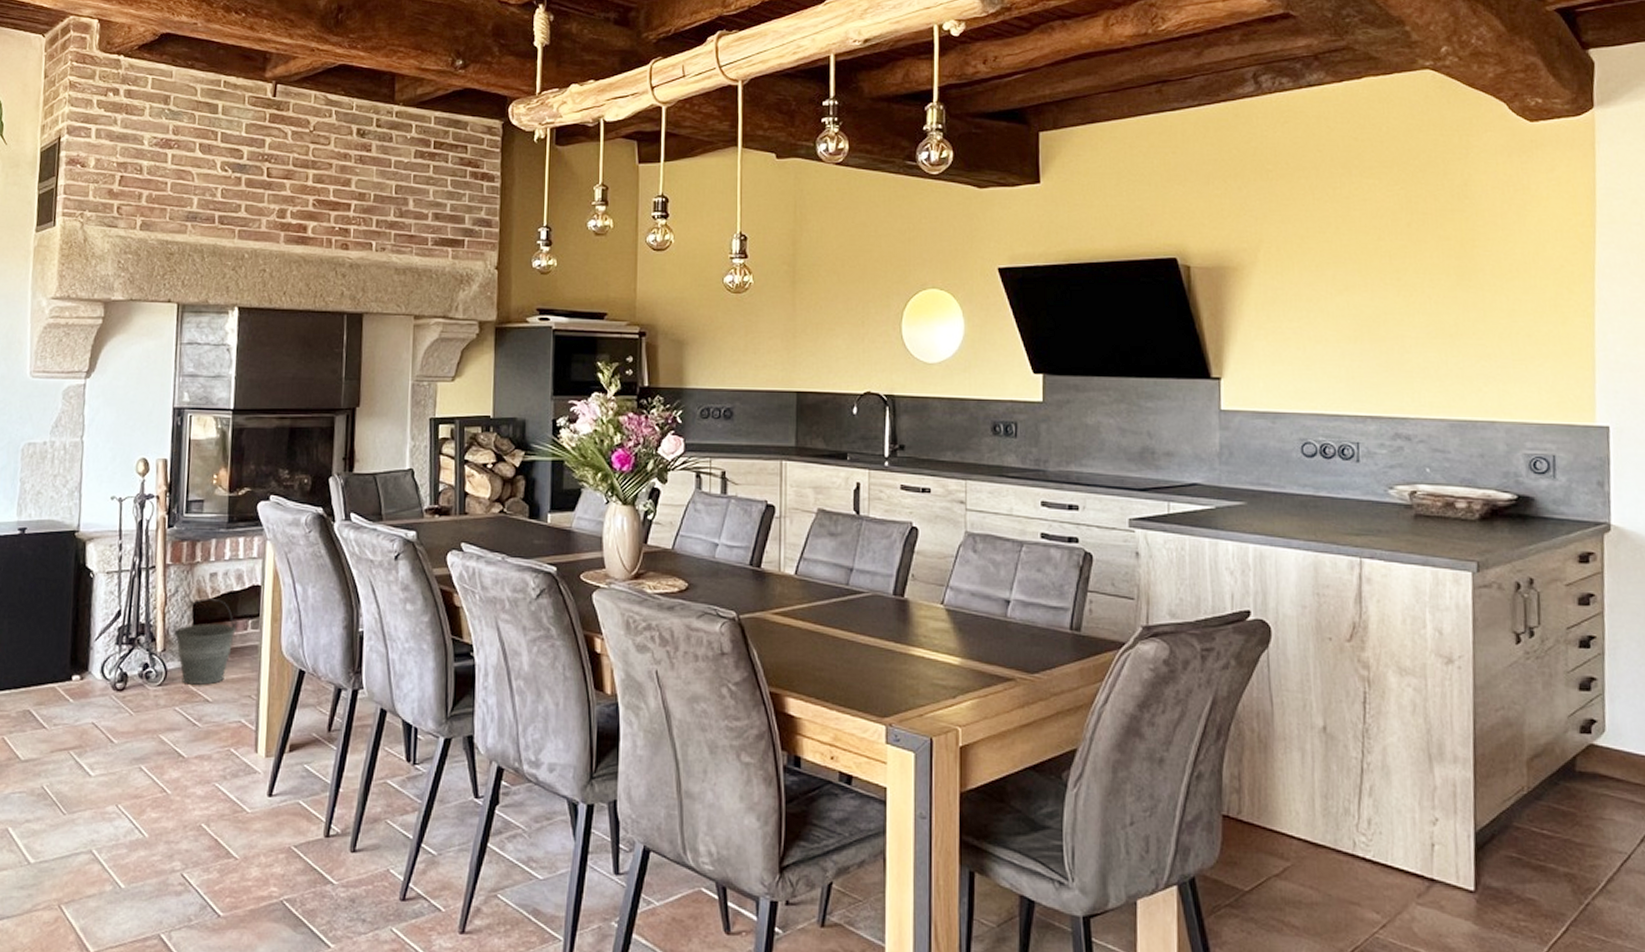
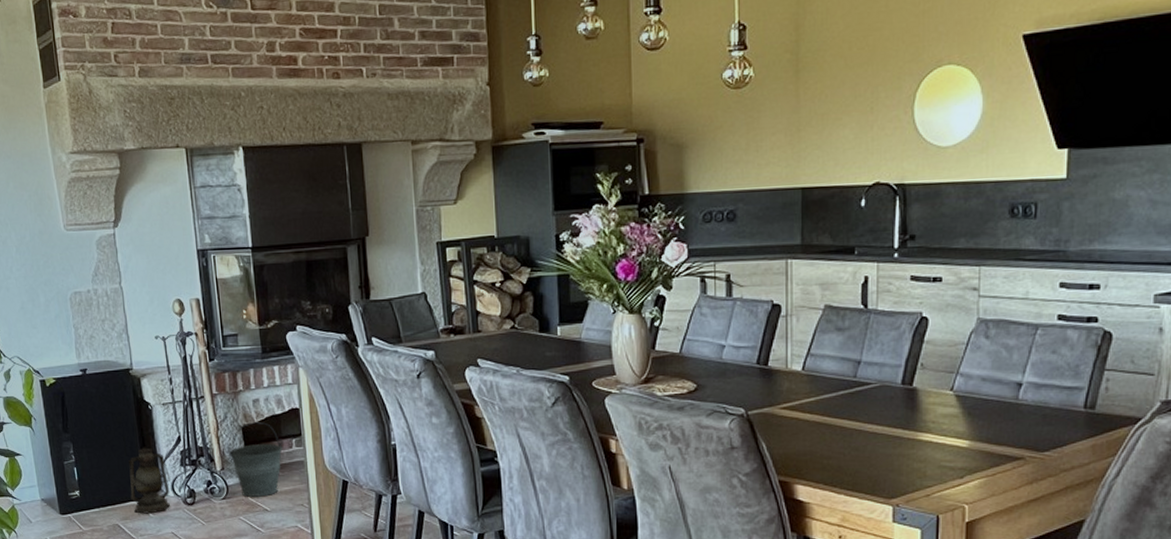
lantern: none [50,619,101,700] -> present [129,446,170,514]

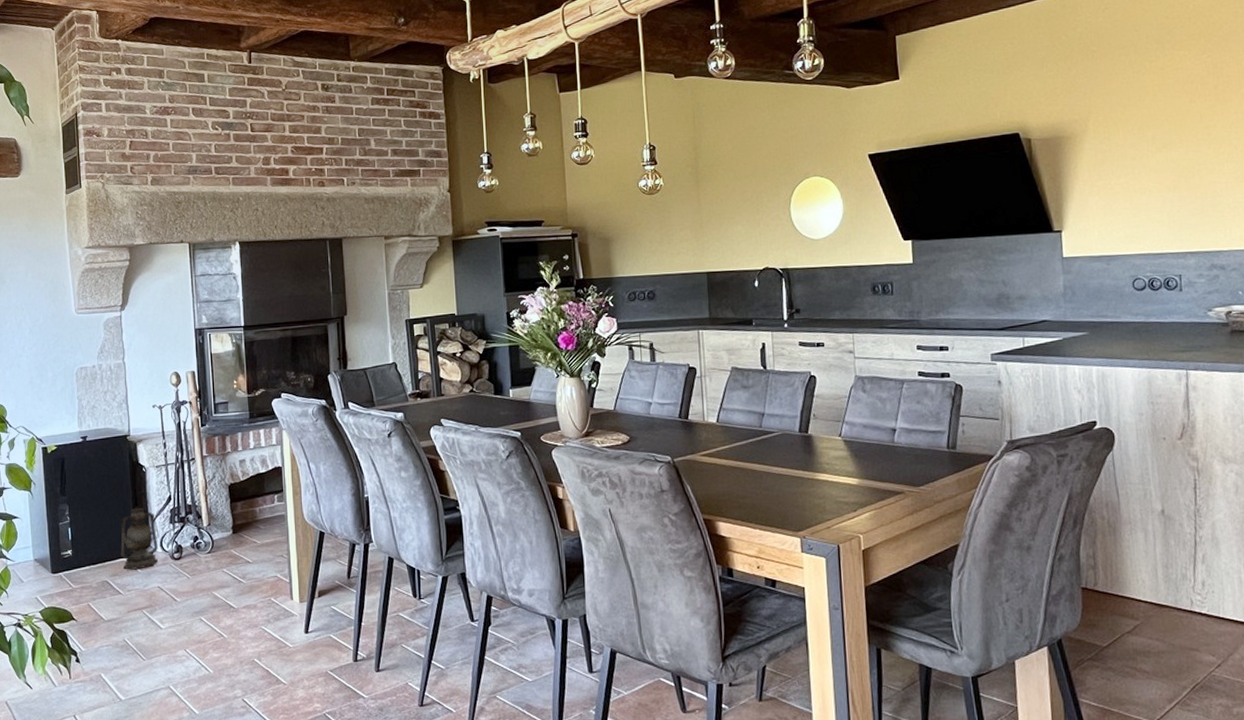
bucket: present [228,422,284,497] -> none [214,480,266,550]

